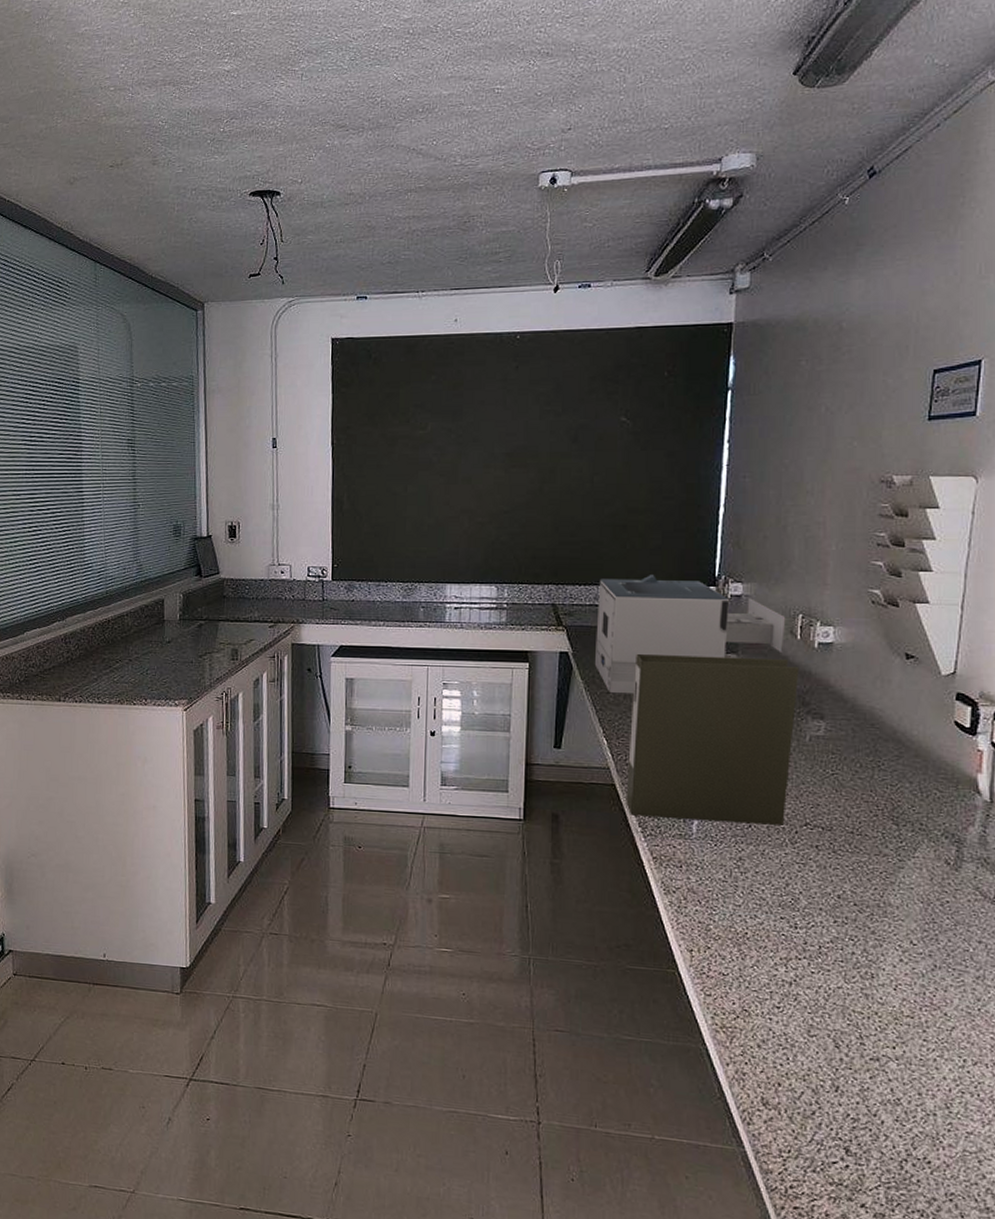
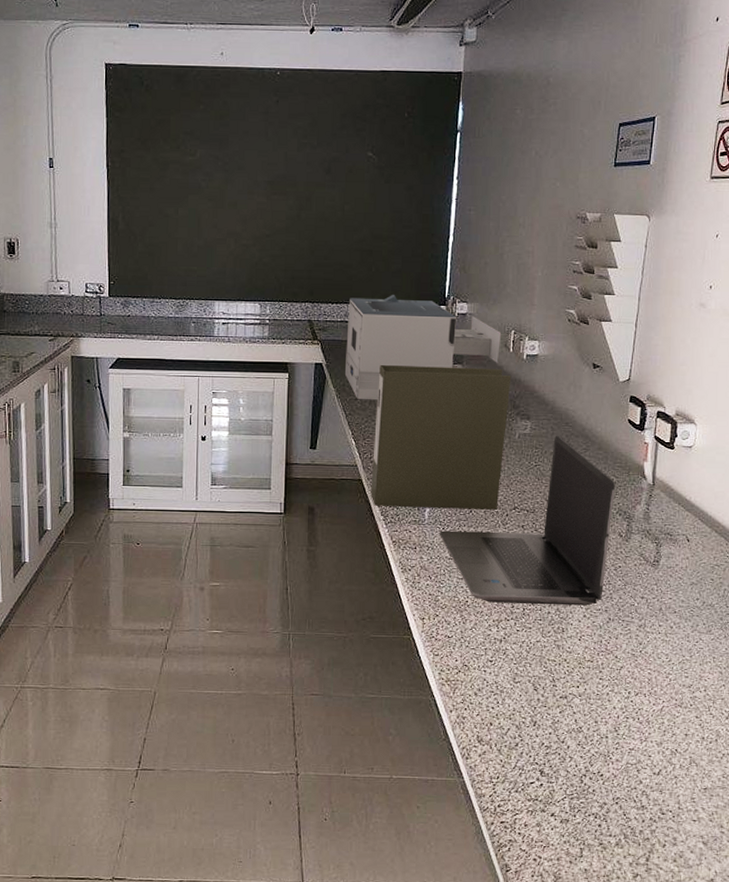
laptop computer: none [711,738,938,948] -> present [440,435,615,606]

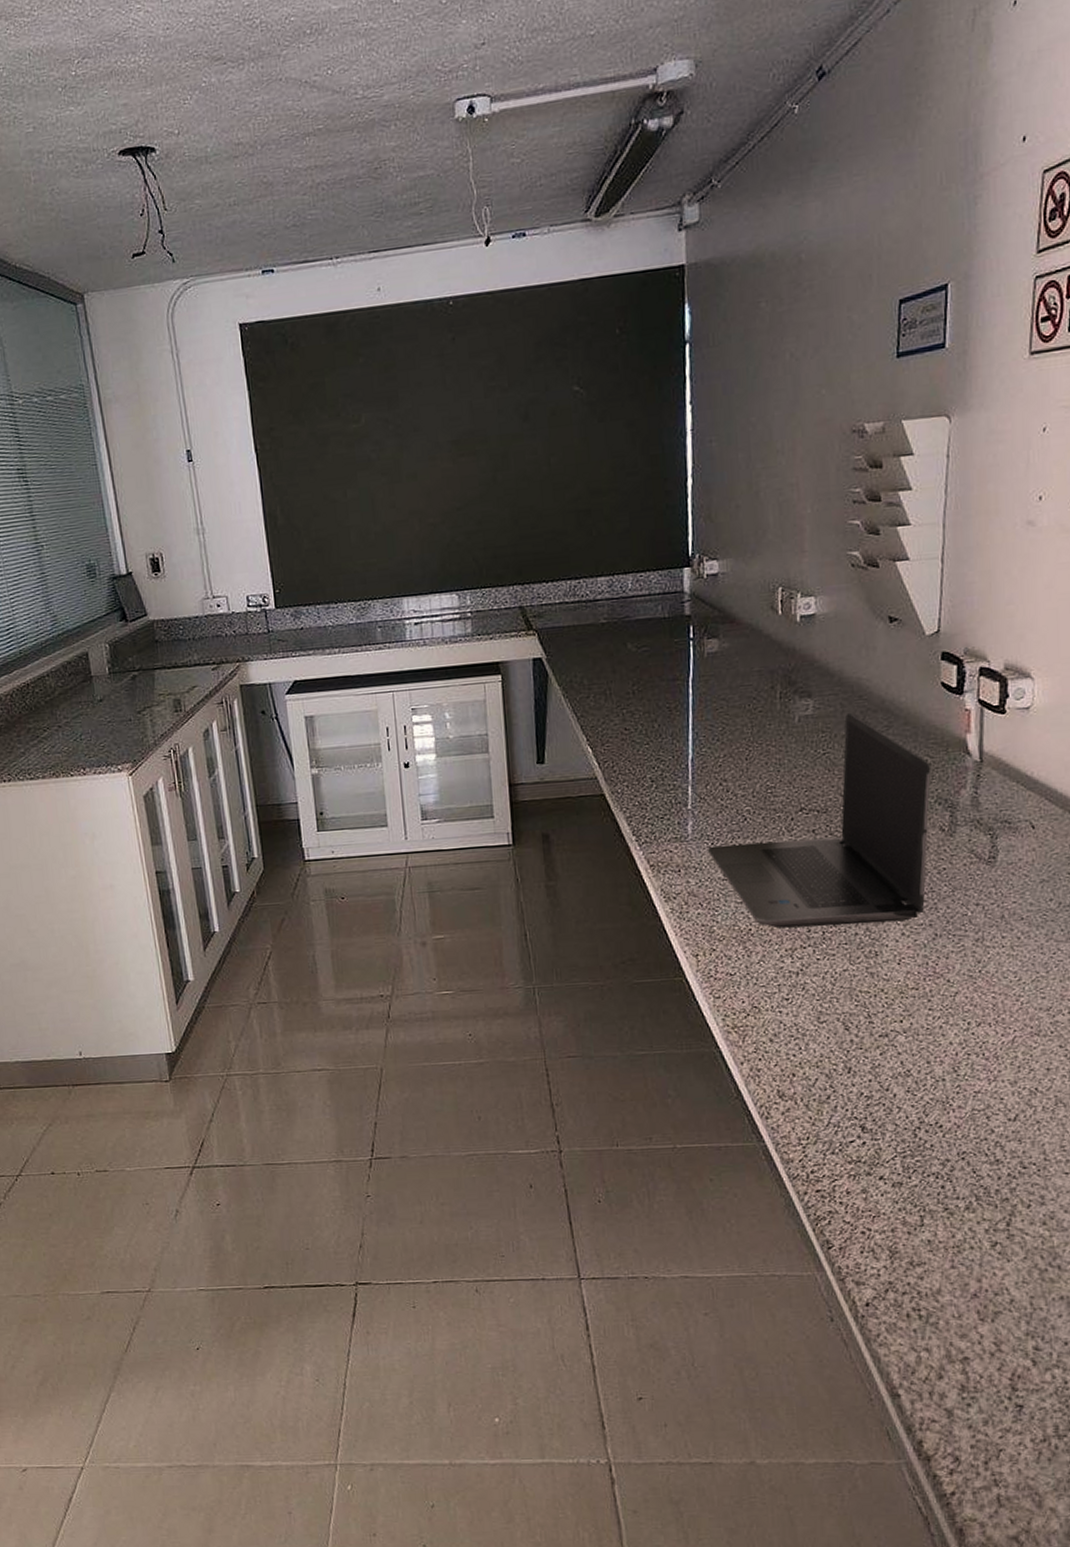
printer: present [344,295,502,400] -> none [567,562,766,698]
binder: present [370,364,512,510] -> none [613,638,783,825]

